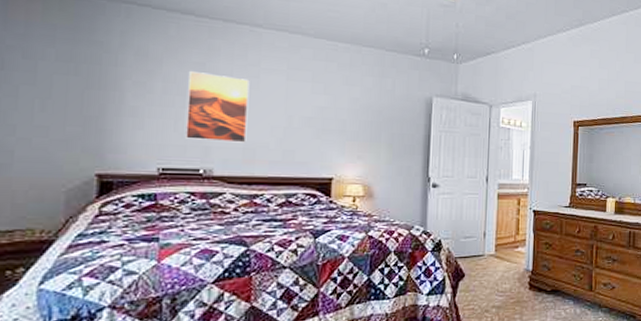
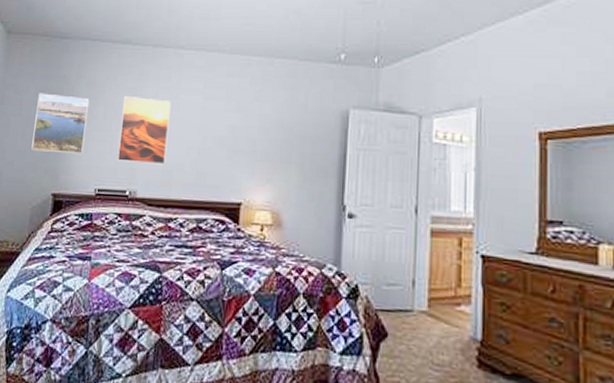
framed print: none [58,59,142,132] -> present [31,93,90,155]

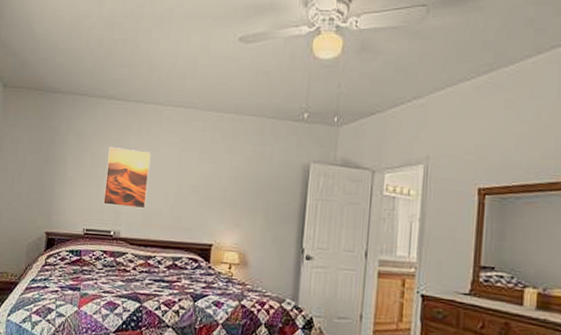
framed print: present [31,93,90,155] -> none [27,142,79,198]

